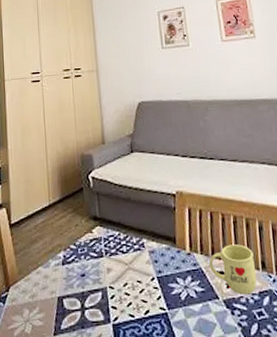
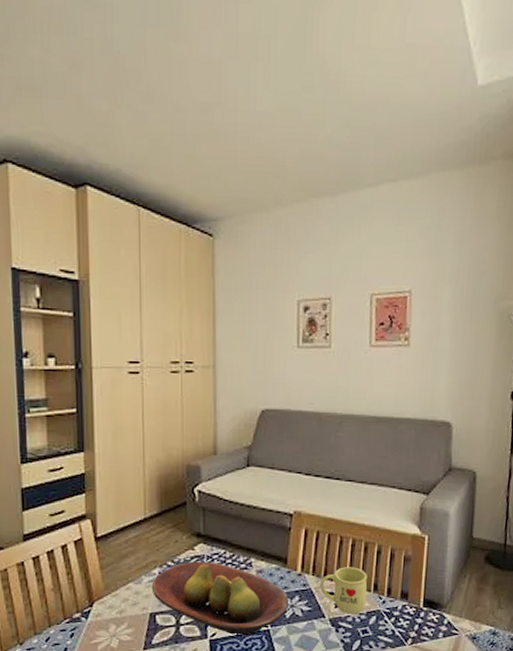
fruit bowl: none [58,243,182,319] -> present [151,561,288,635]

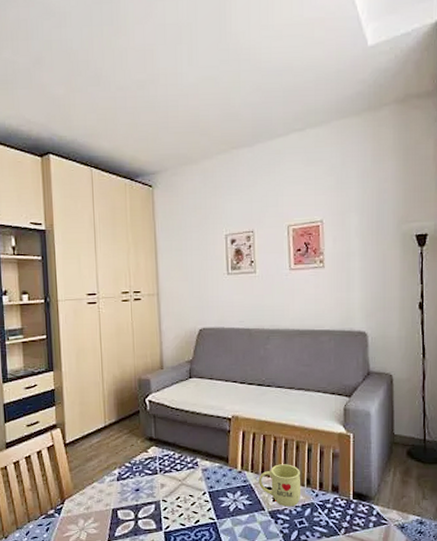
fruit bowl: present [151,561,288,635] -> none [112,462,231,527]

